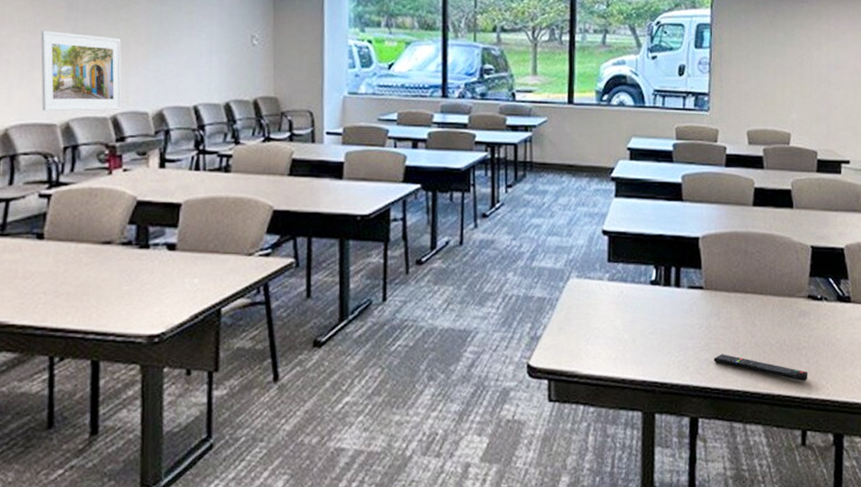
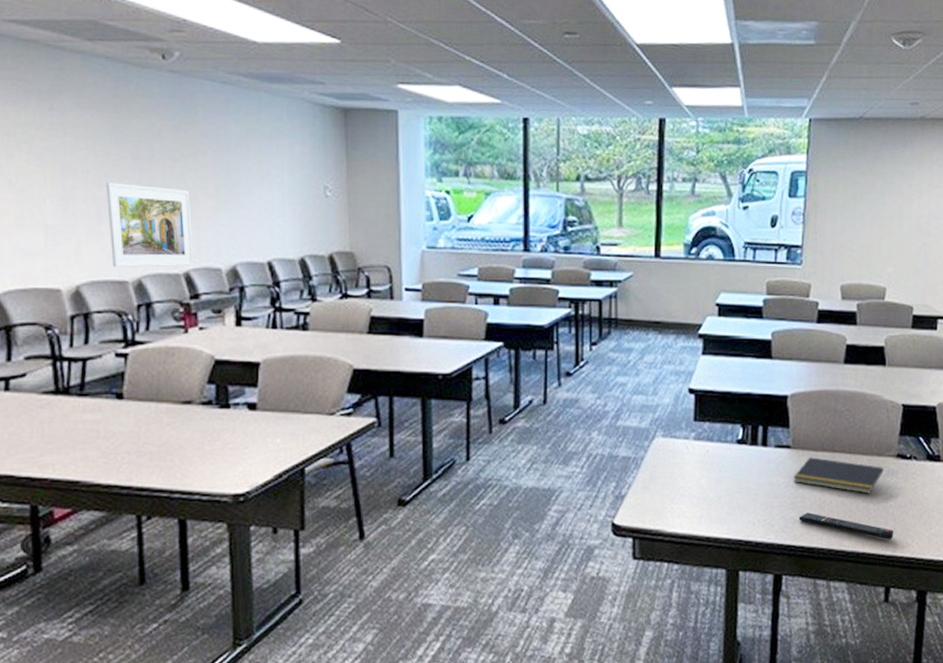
notepad: none [707,298,795,335] -> present [793,457,884,494]

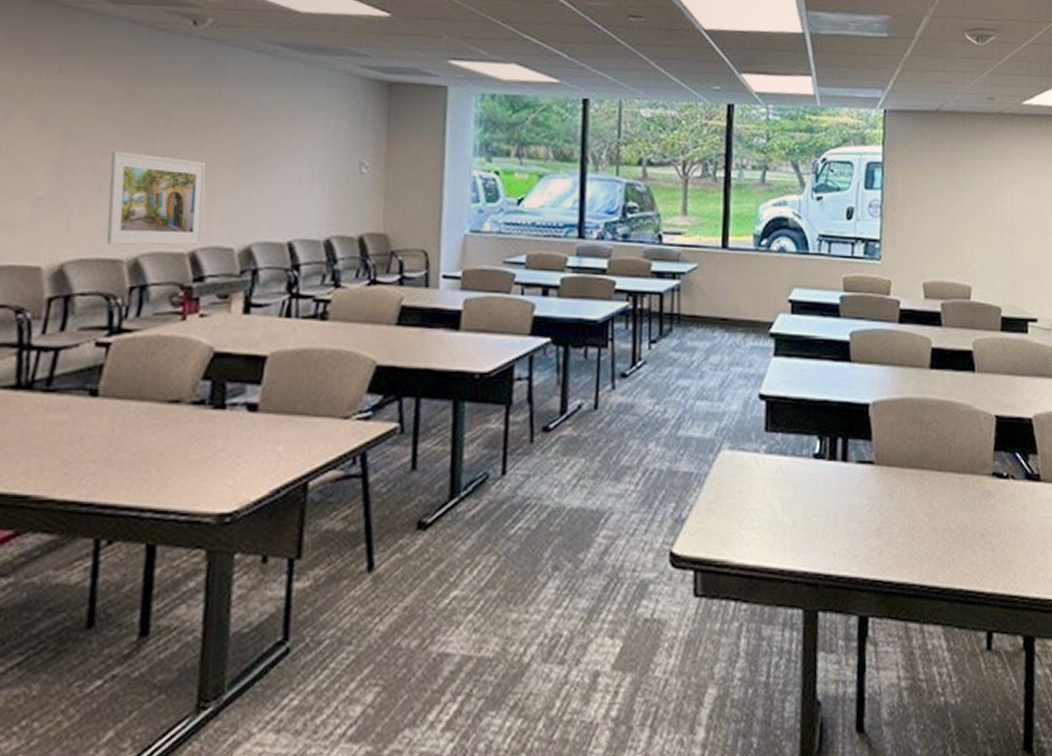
notepad: present [793,457,884,494] -> none [878,475,978,519]
remote control: present [799,513,894,539] -> none [885,541,994,573]

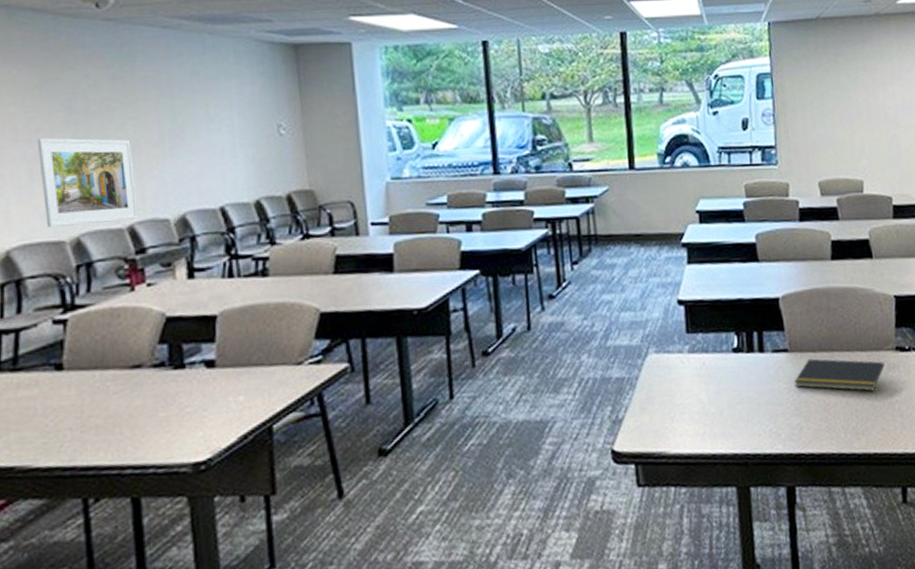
notepad: none [878,475,978,519] -> present [794,358,885,391]

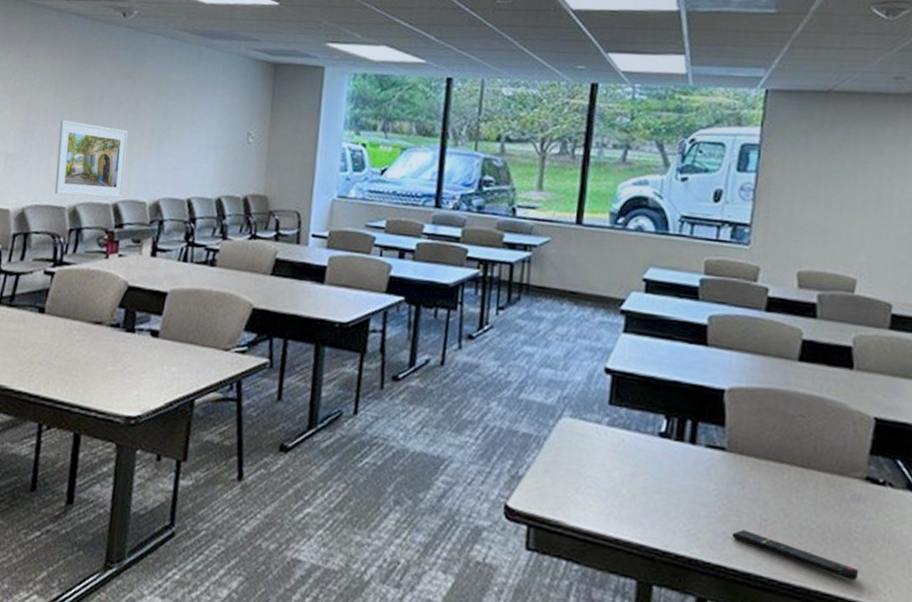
notepad: present [794,358,885,391] -> none [727,464,847,520]
remote control: none [805,417,903,437] -> present [732,530,859,580]

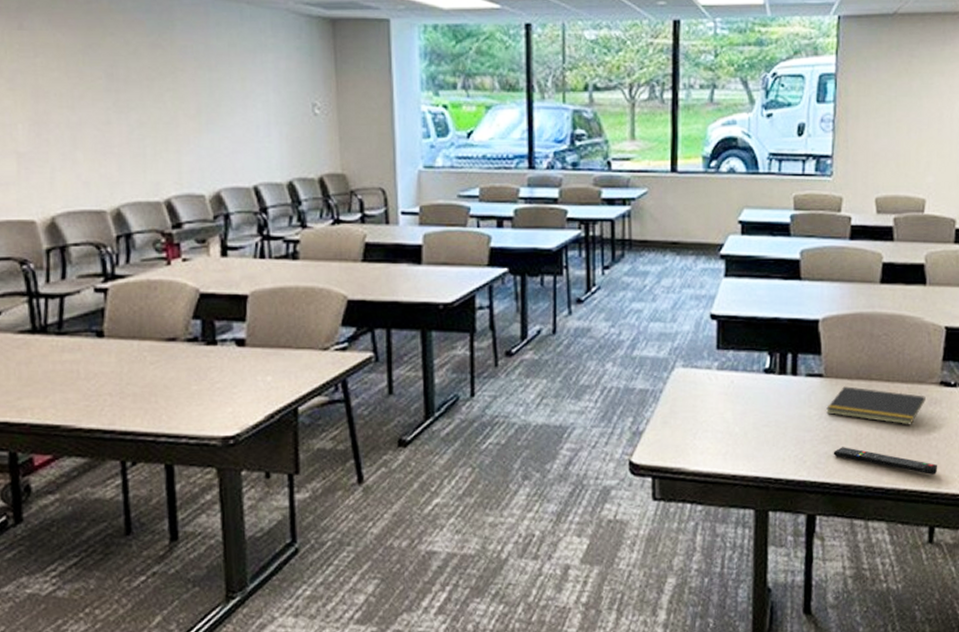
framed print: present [55,120,129,198] -> none [80,105,176,197]
notepad: none [727,464,847,520] -> present [826,386,926,425]

